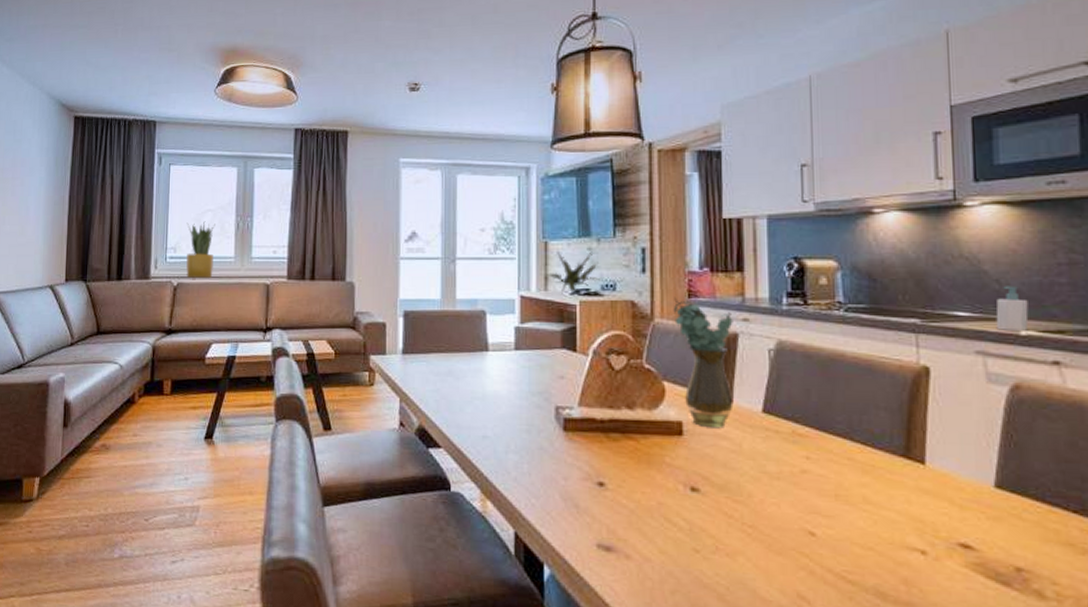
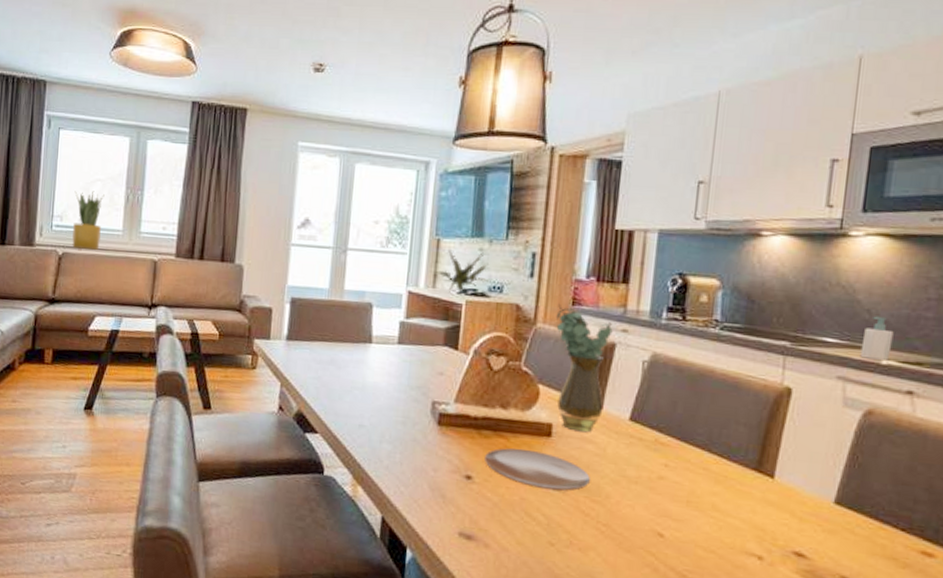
plate: none [616,450,729,493] -> present [485,448,590,491]

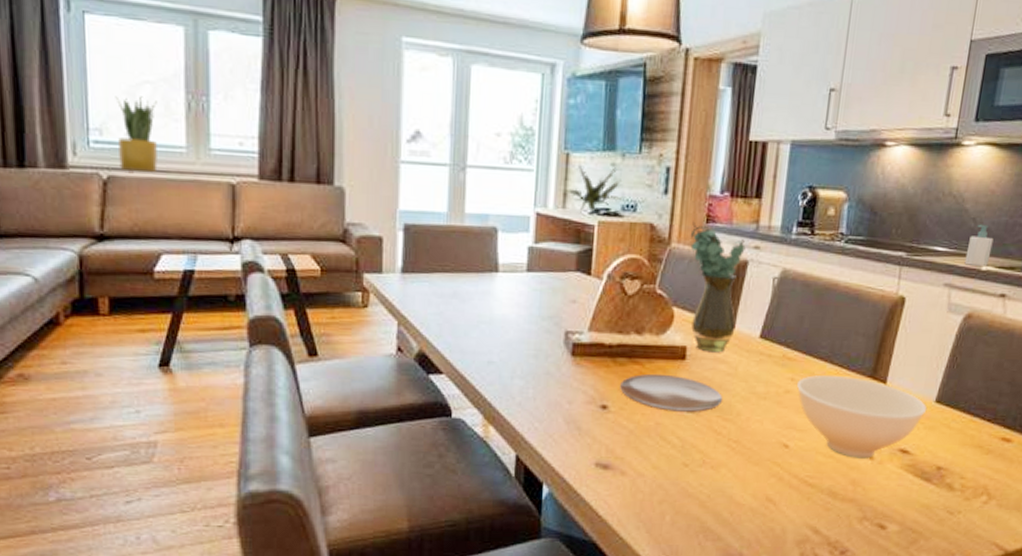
bowl: none [670,463,825,558] -> present [796,375,927,459]

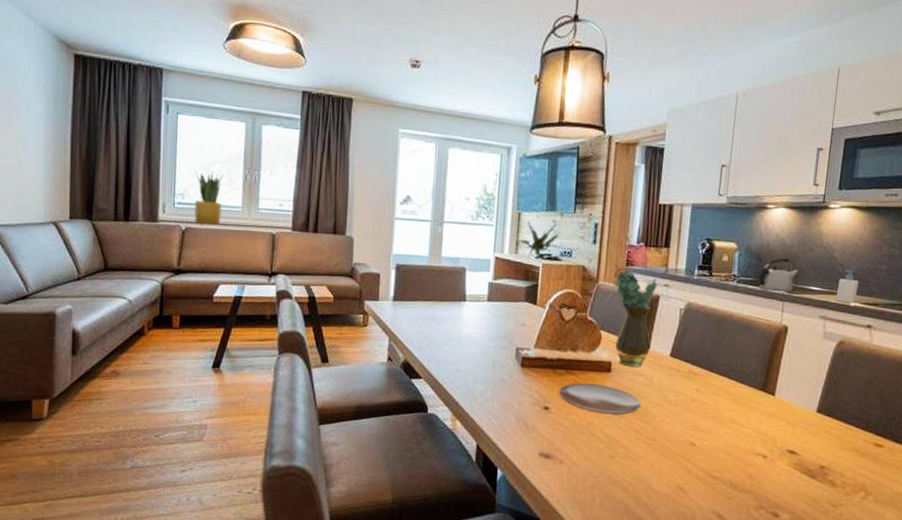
bowl: present [796,375,927,459] -> none [700,387,810,457]
kettle: none [870,210,922,255] -> present [757,258,799,293]

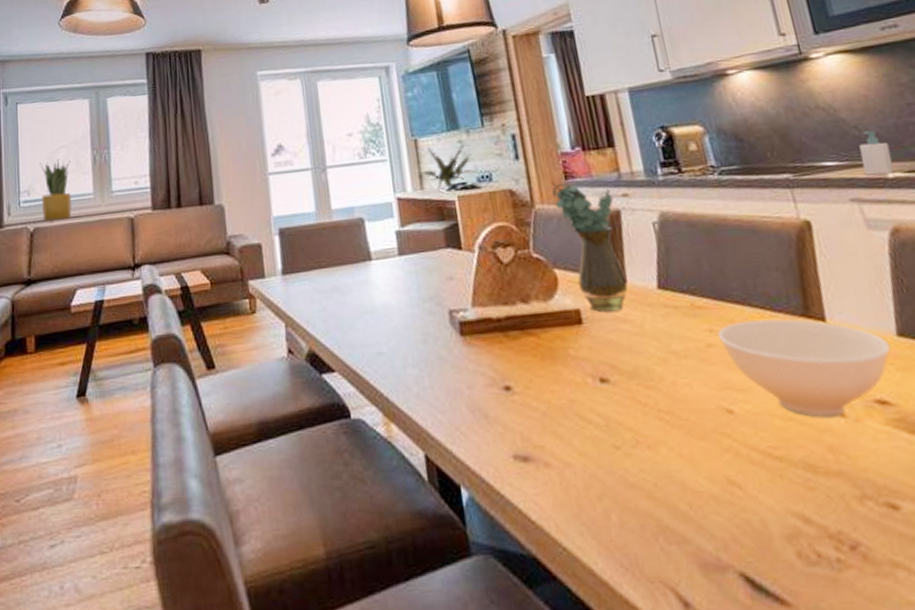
plate: present [559,382,641,415] -> none [519,343,637,385]
bowl: none [700,387,810,457] -> present [717,318,891,418]
kettle: present [757,258,799,293] -> none [746,131,801,179]

